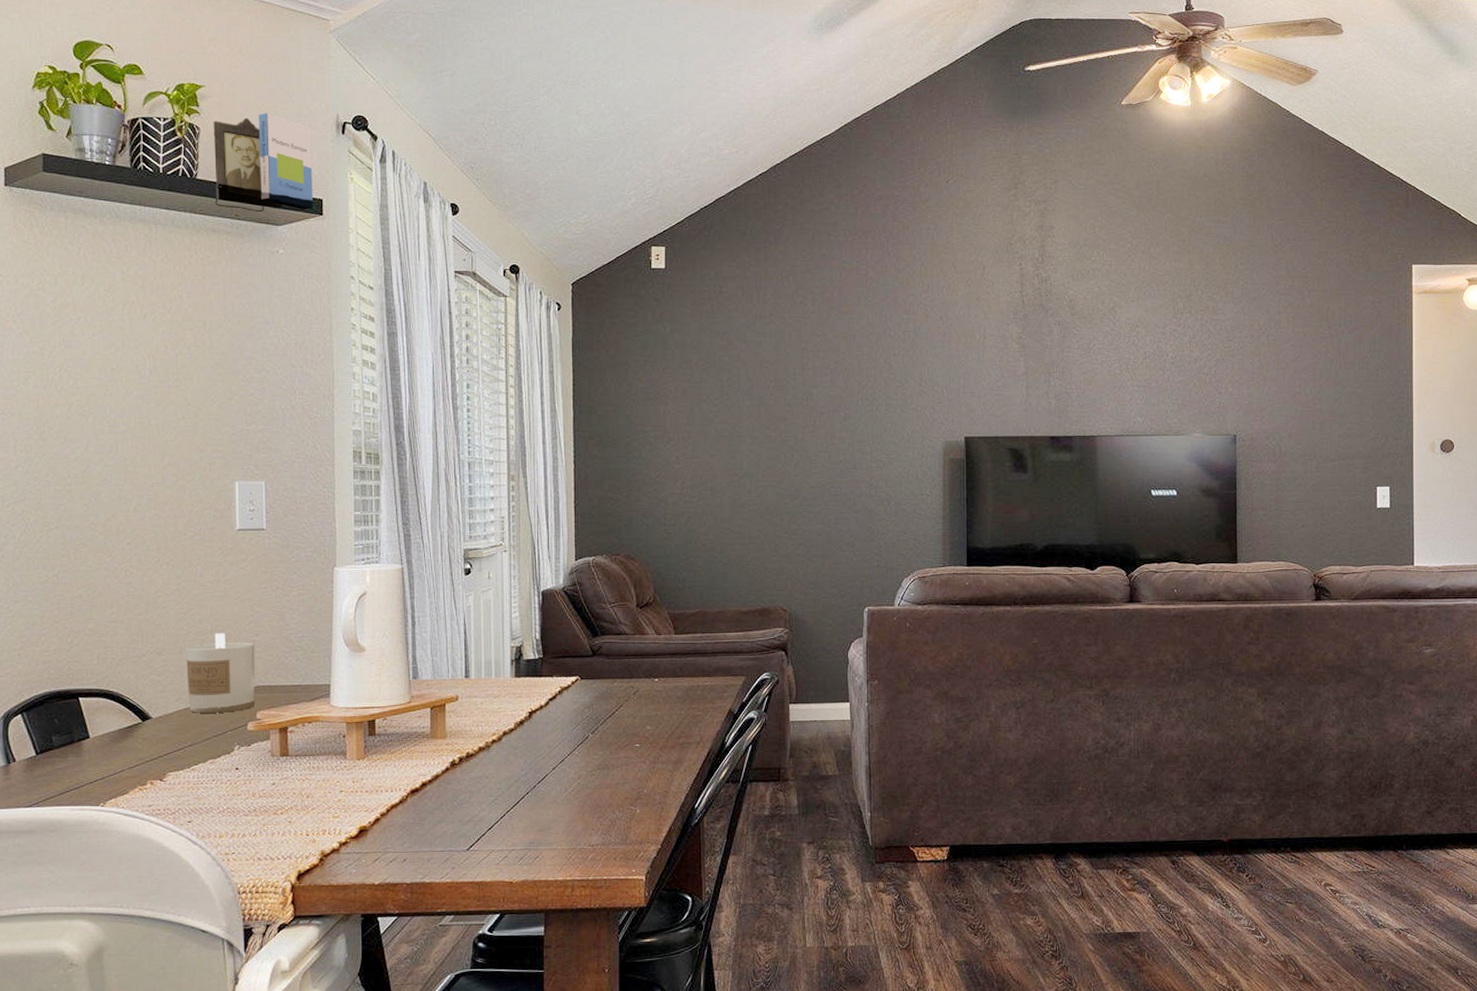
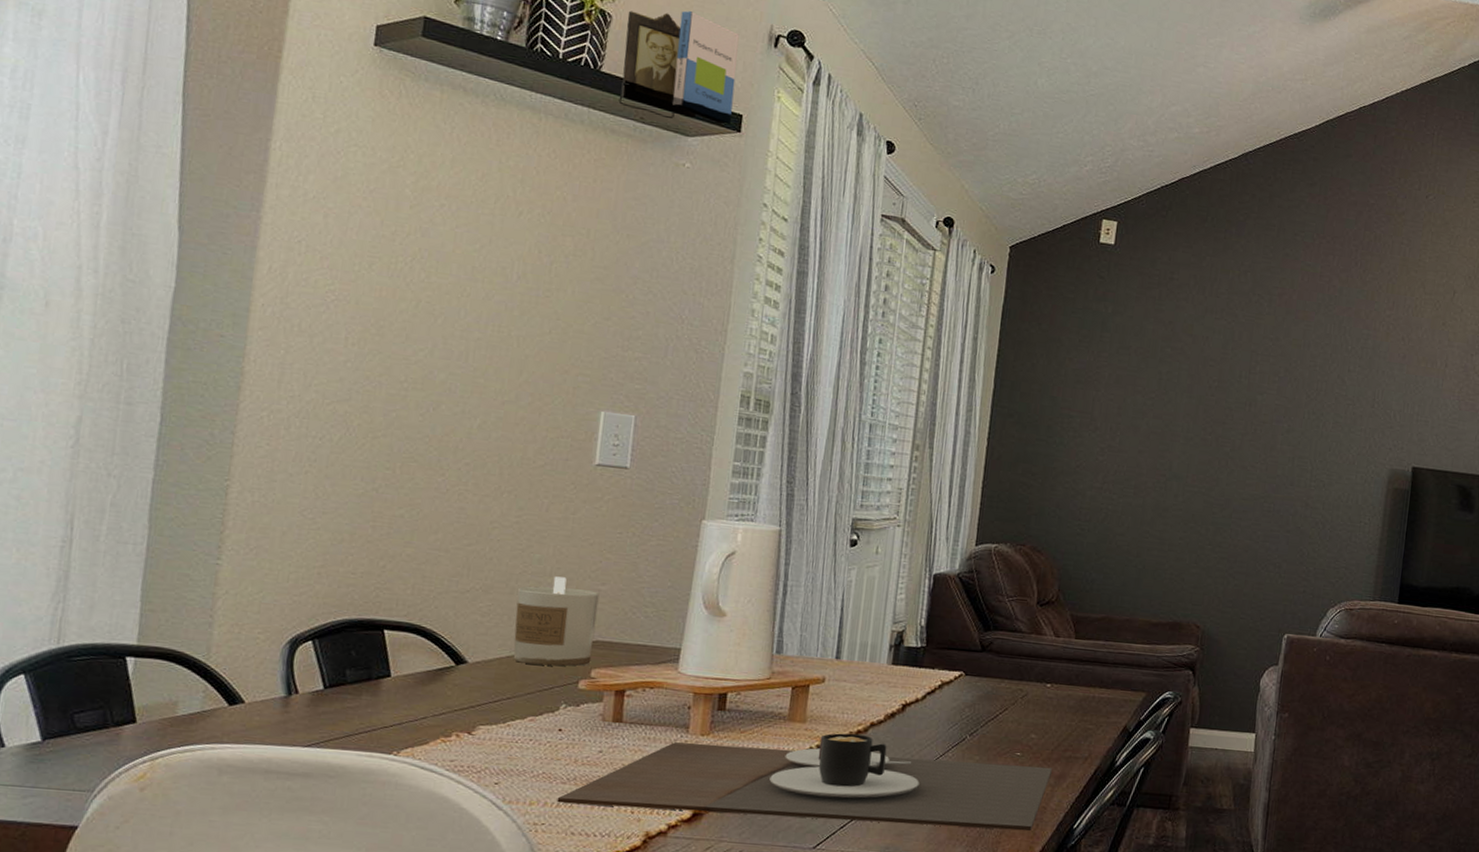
place setting: none [242,744,669,833] -> present [556,733,1052,831]

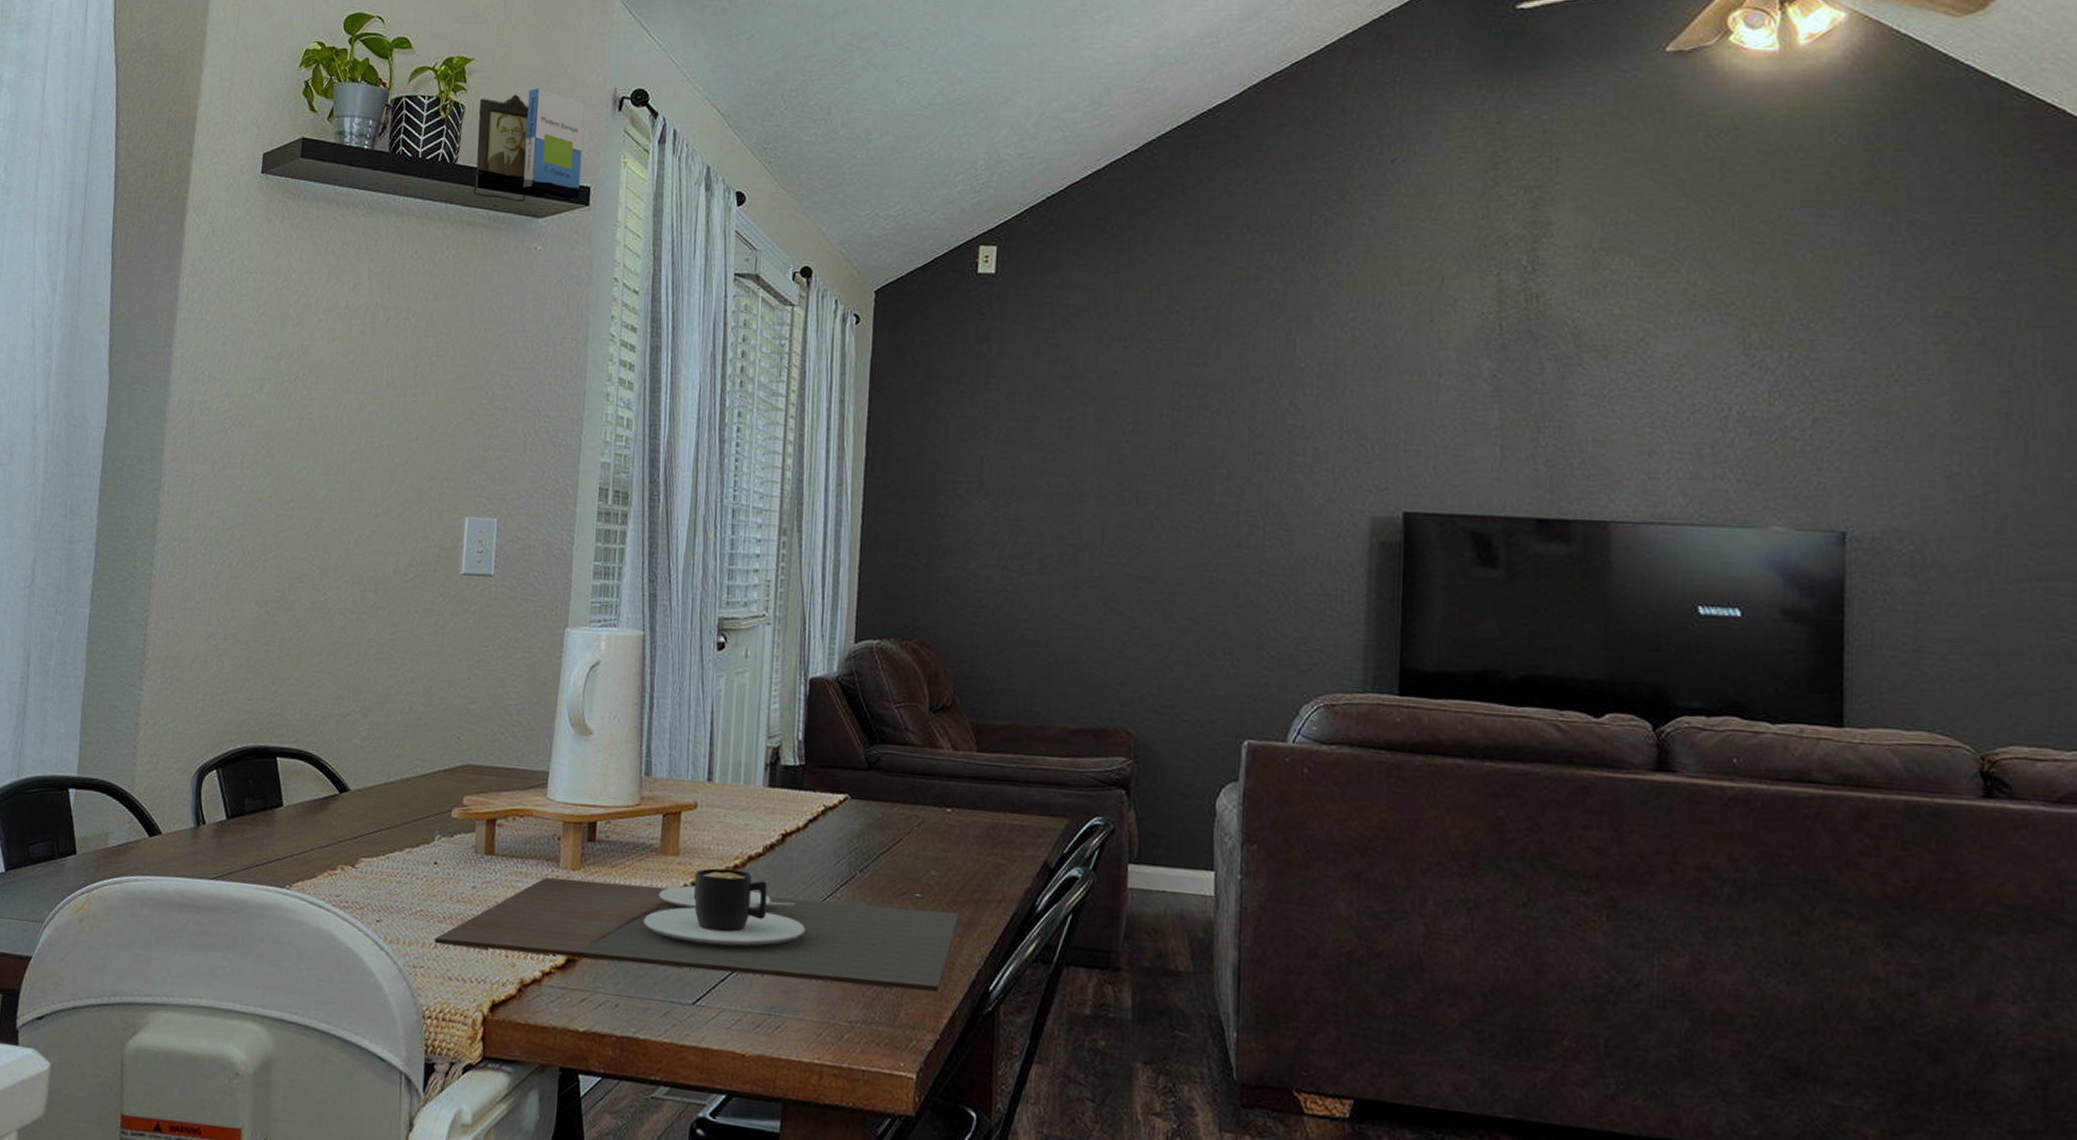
candle: present [513,576,600,667] -> none [390,696,469,793]

